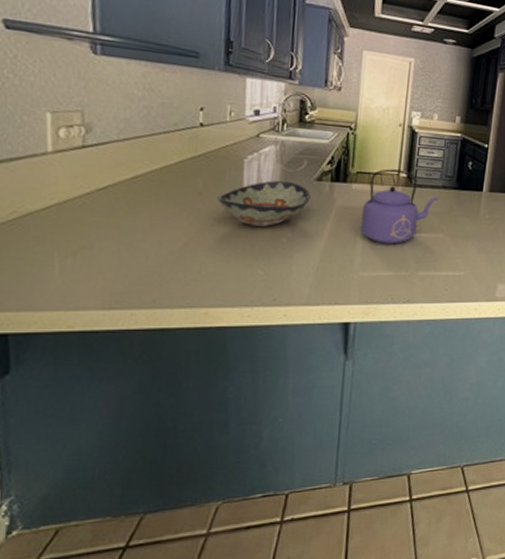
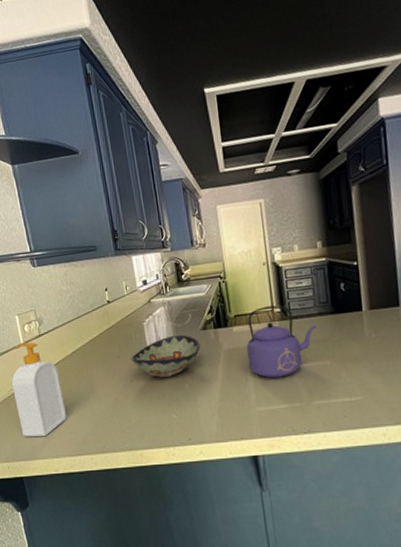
soap bottle: none [17,152,105,282] -> present [11,342,67,437]

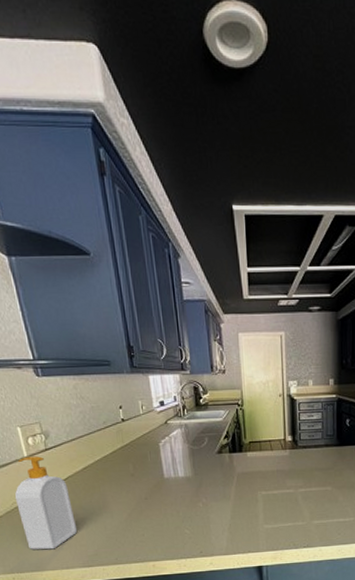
decorative bowl: present [131,335,201,378] -> none [145,457,215,496]
kettle: present [246,305,316,379] -> none [258,435,322,500]

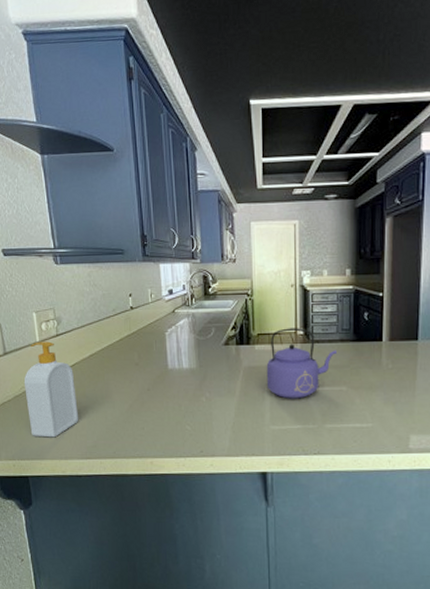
kettle: none [258,435,322,500] -> present [266,328,336,399]

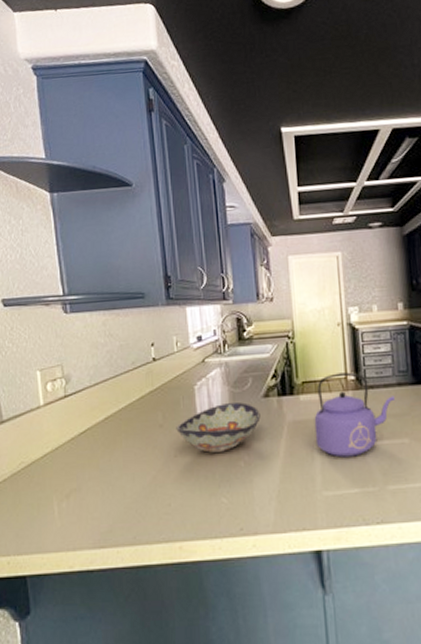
soap bottle: present [24,341,79,438] -> none [23,404,91,524]
decorative bowl: none [149,348,221,388] -> present [176,402,261,453]

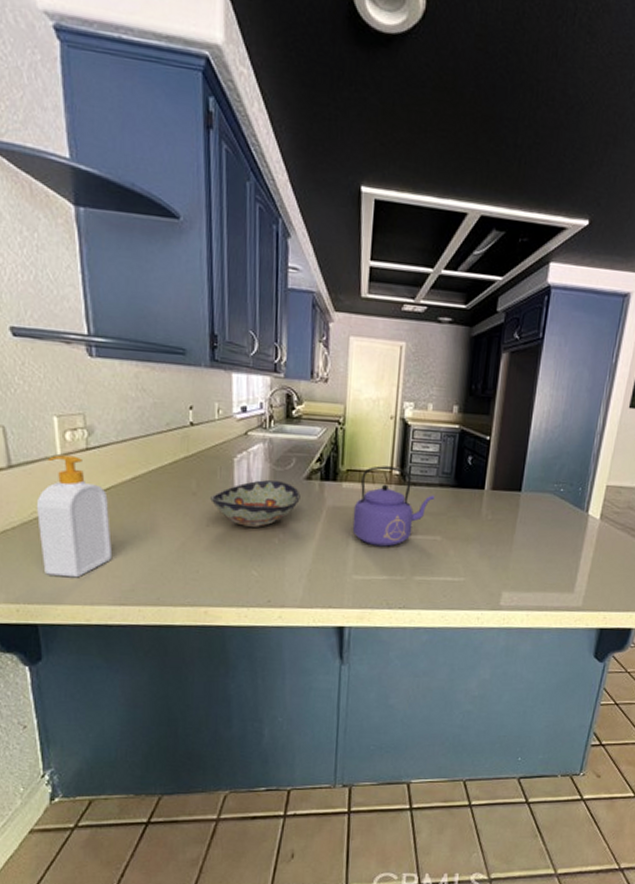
soap bottle: none [23,404,91,524] -> present [36,455,113,578]

